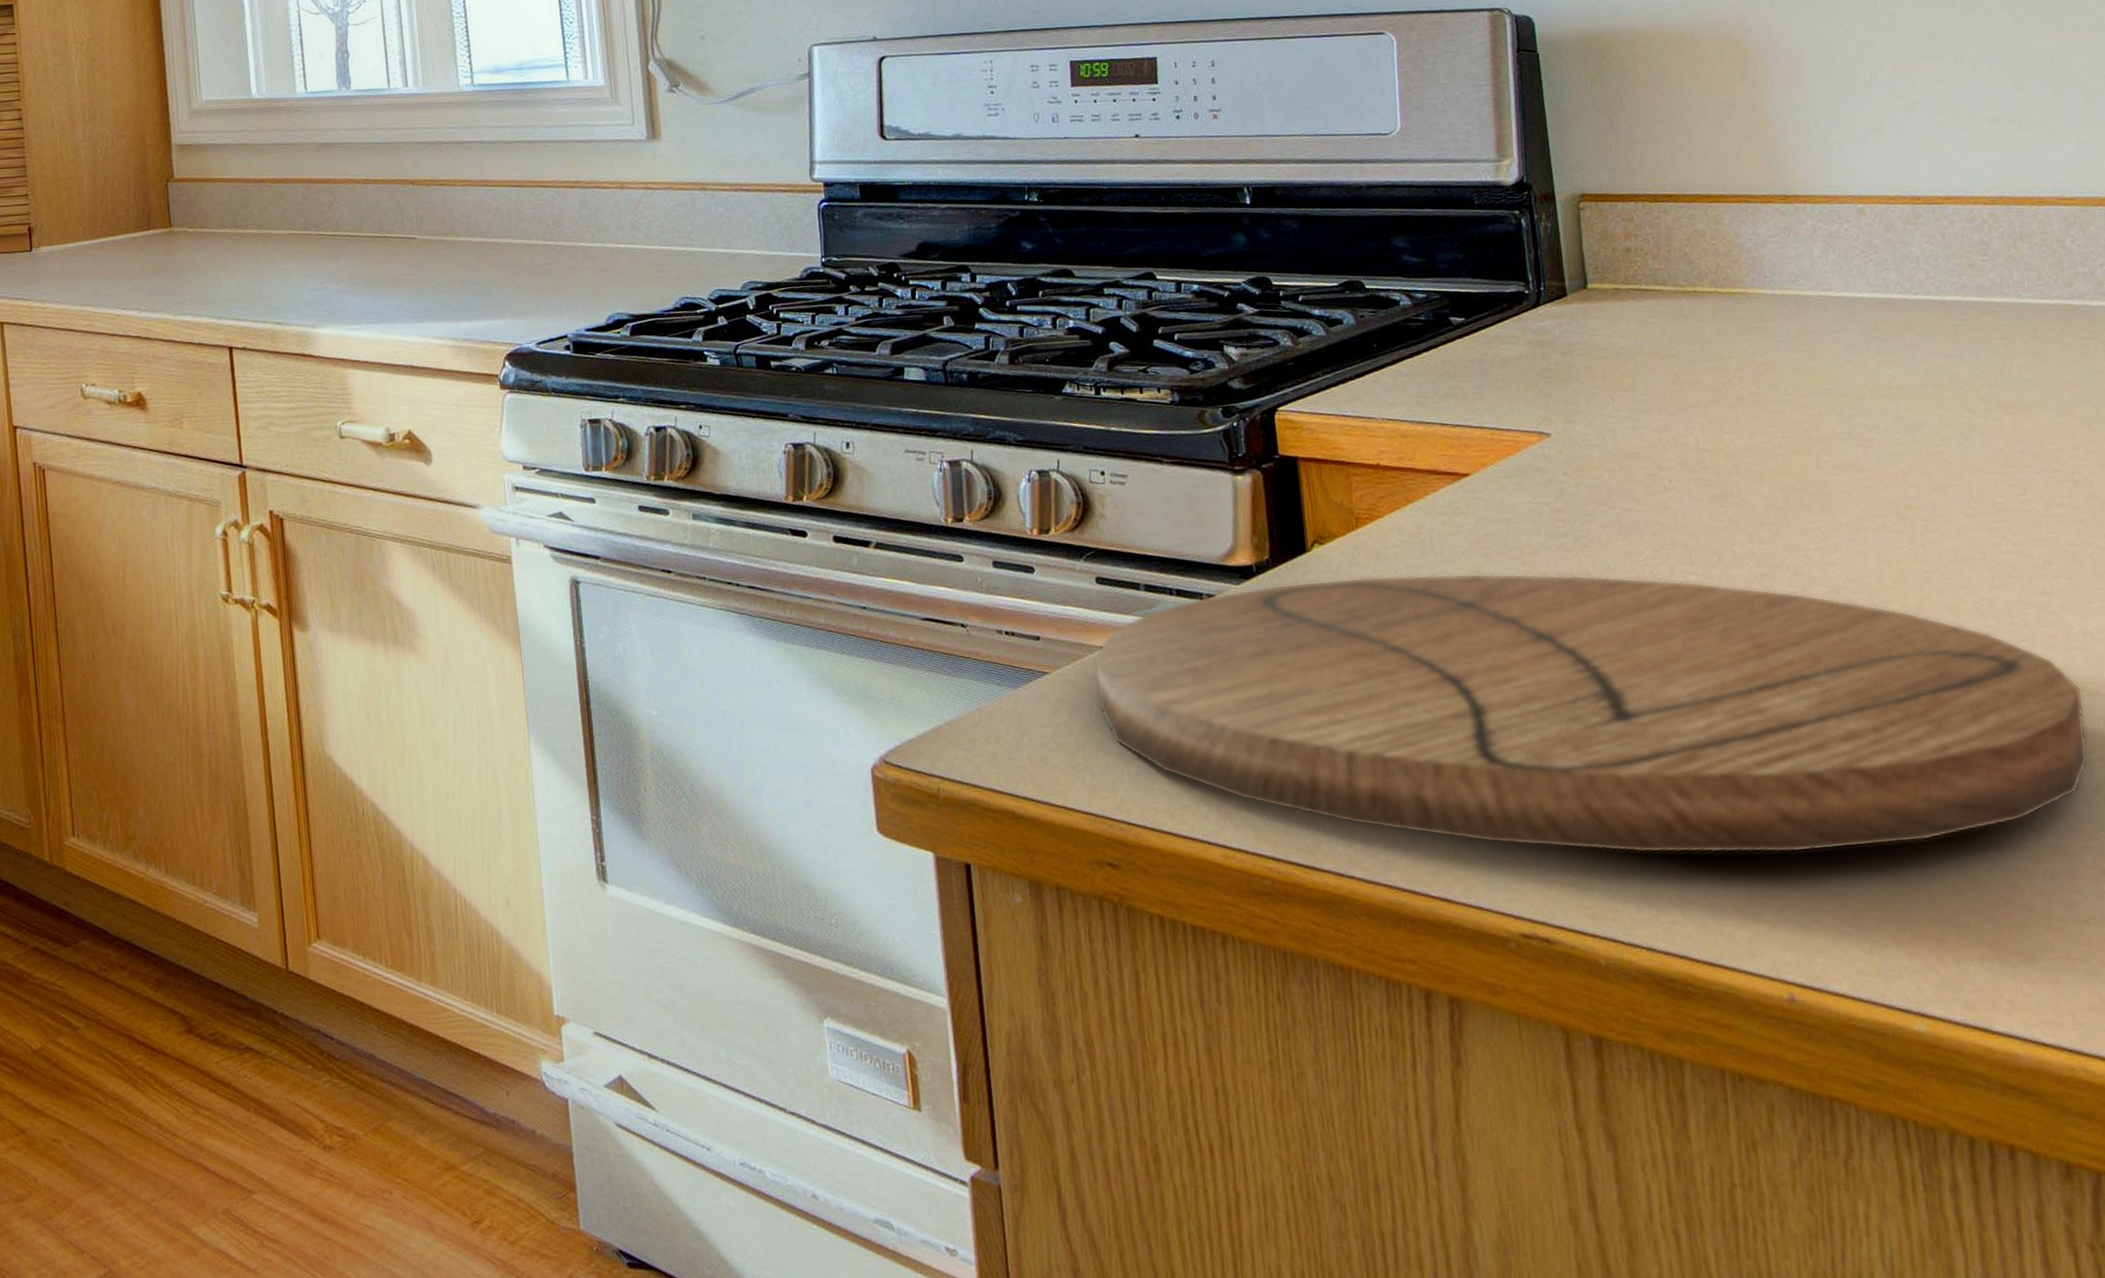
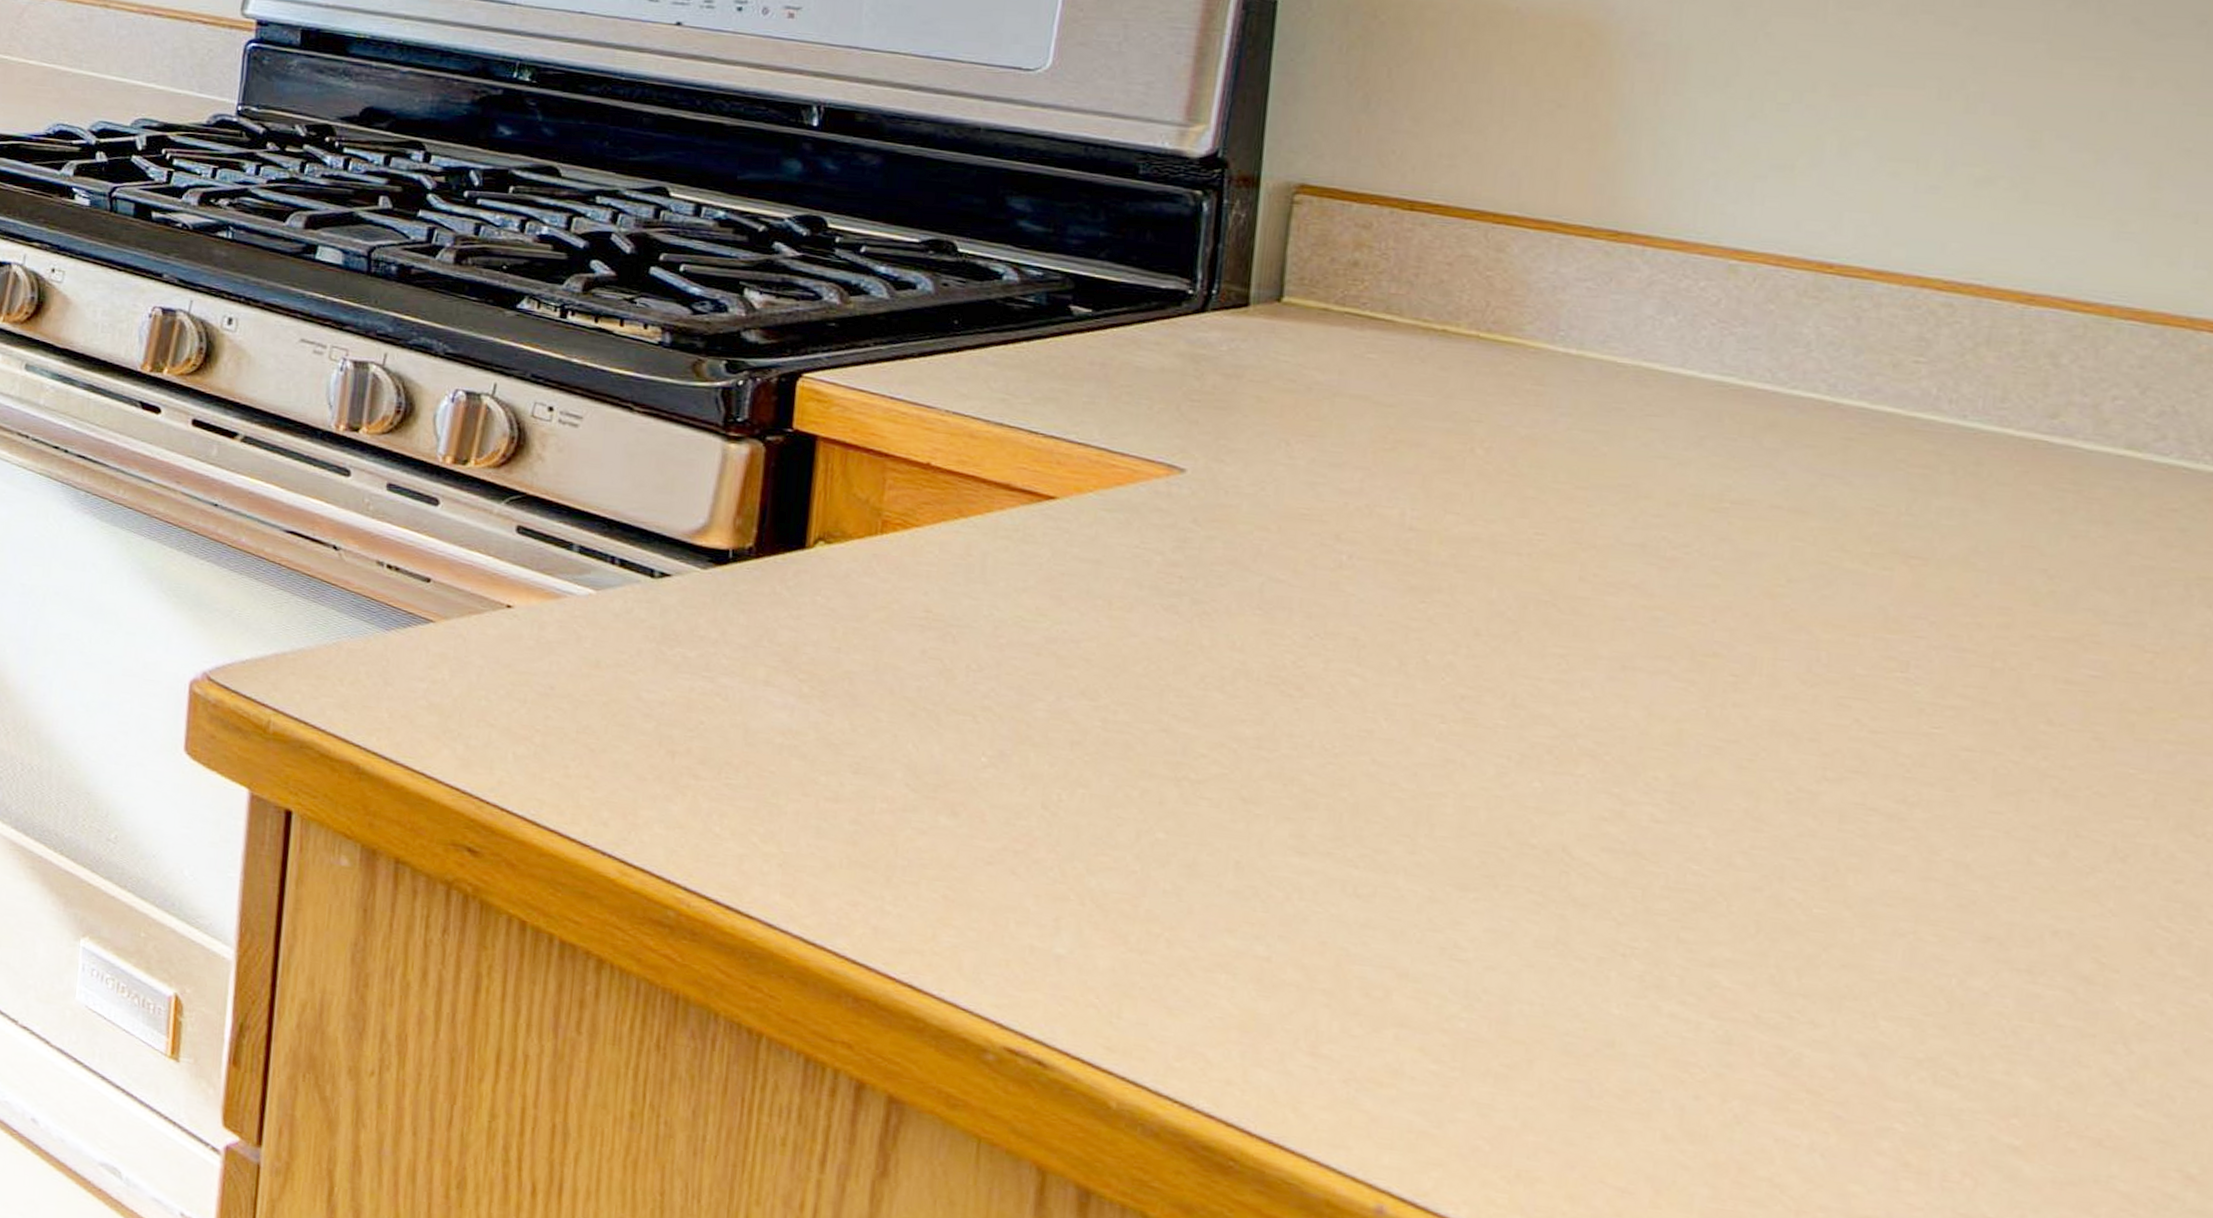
cutting board: present [1094,573,2089,854] -> none [491,573,1934,1075]

